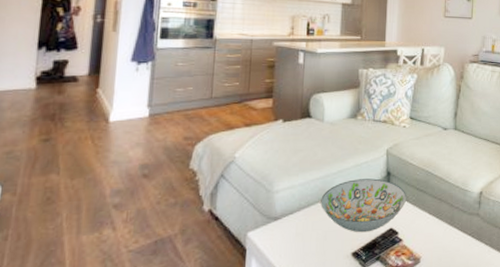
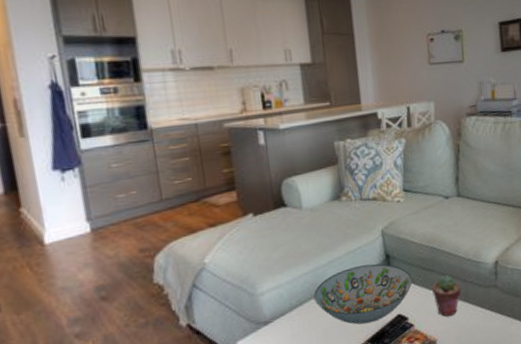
potted succulent: none [423,197,448,237] -> present [432,274,461,317]

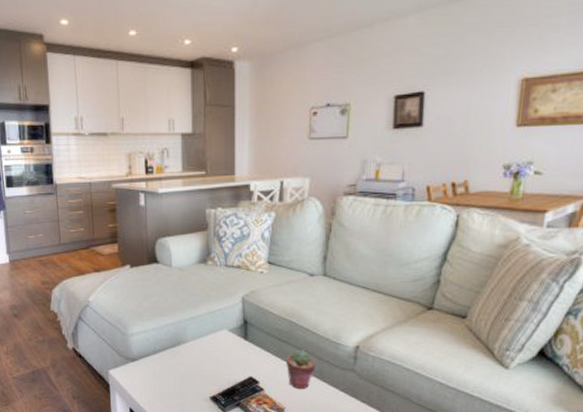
decorative bowl: present [313,263,413,325] -> none [175,326,267,379]

